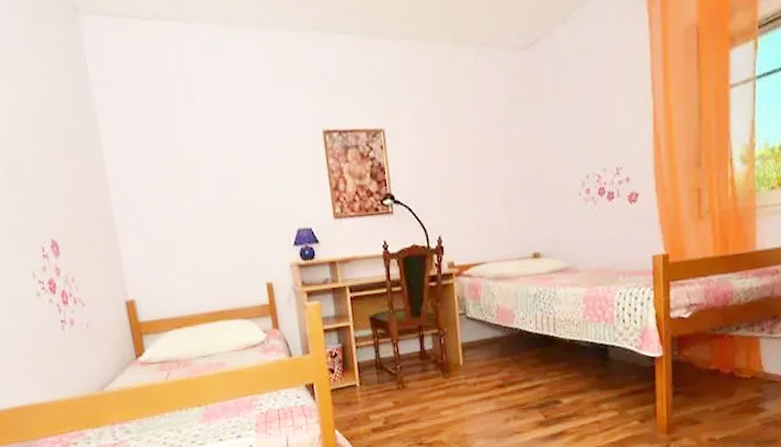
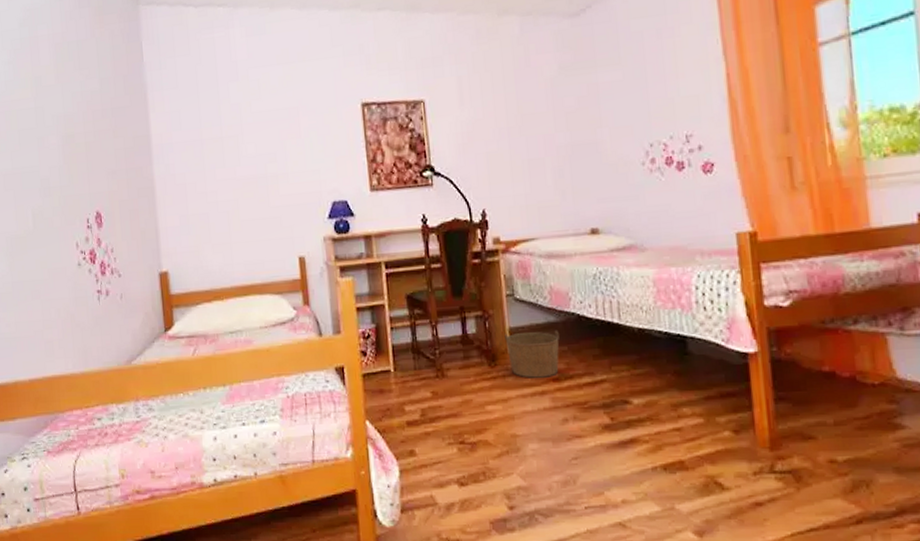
basket: none [457,343,504,386] -> present [504,329,559,378]

